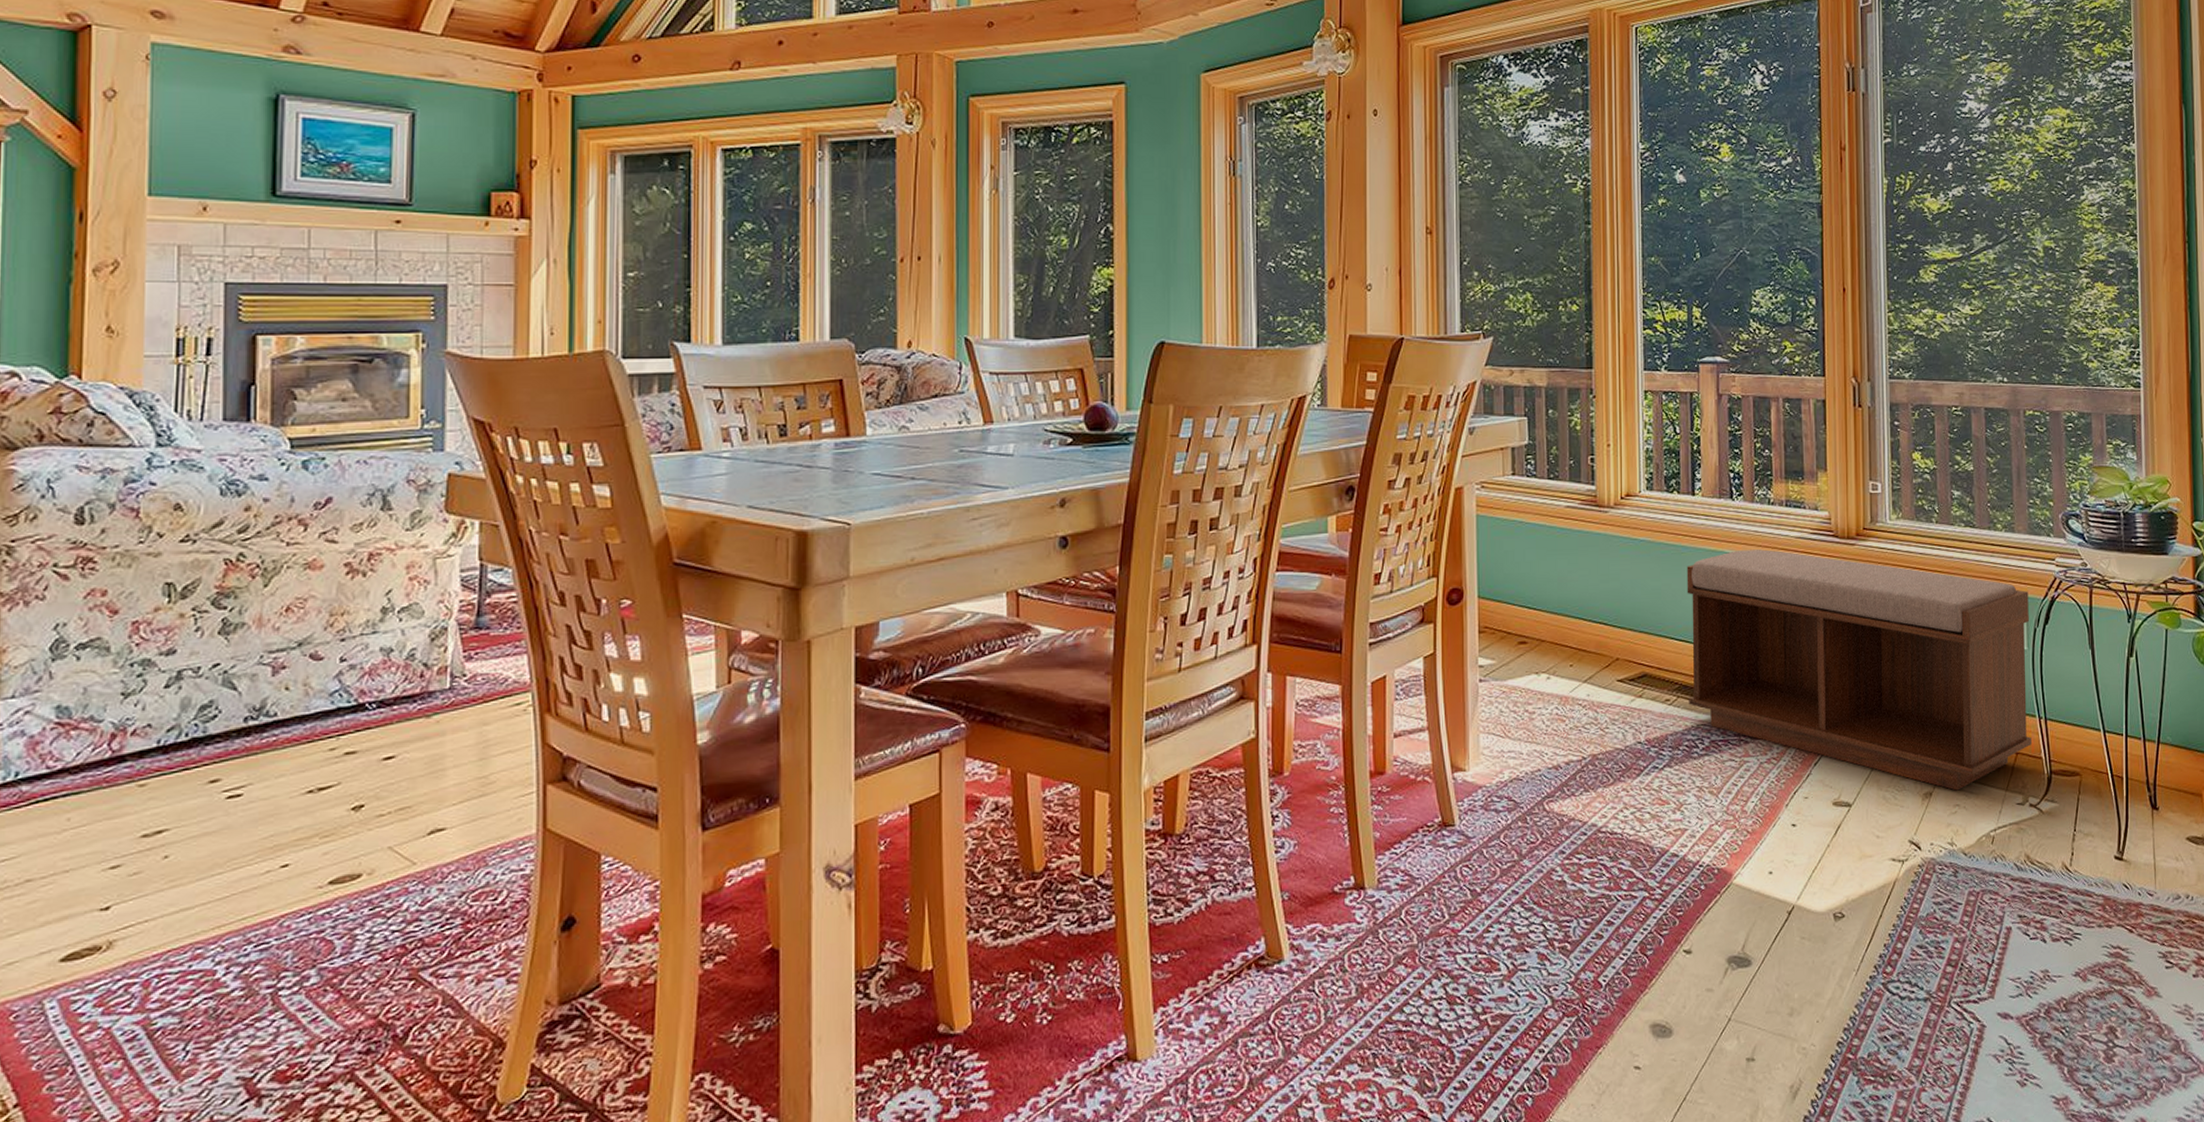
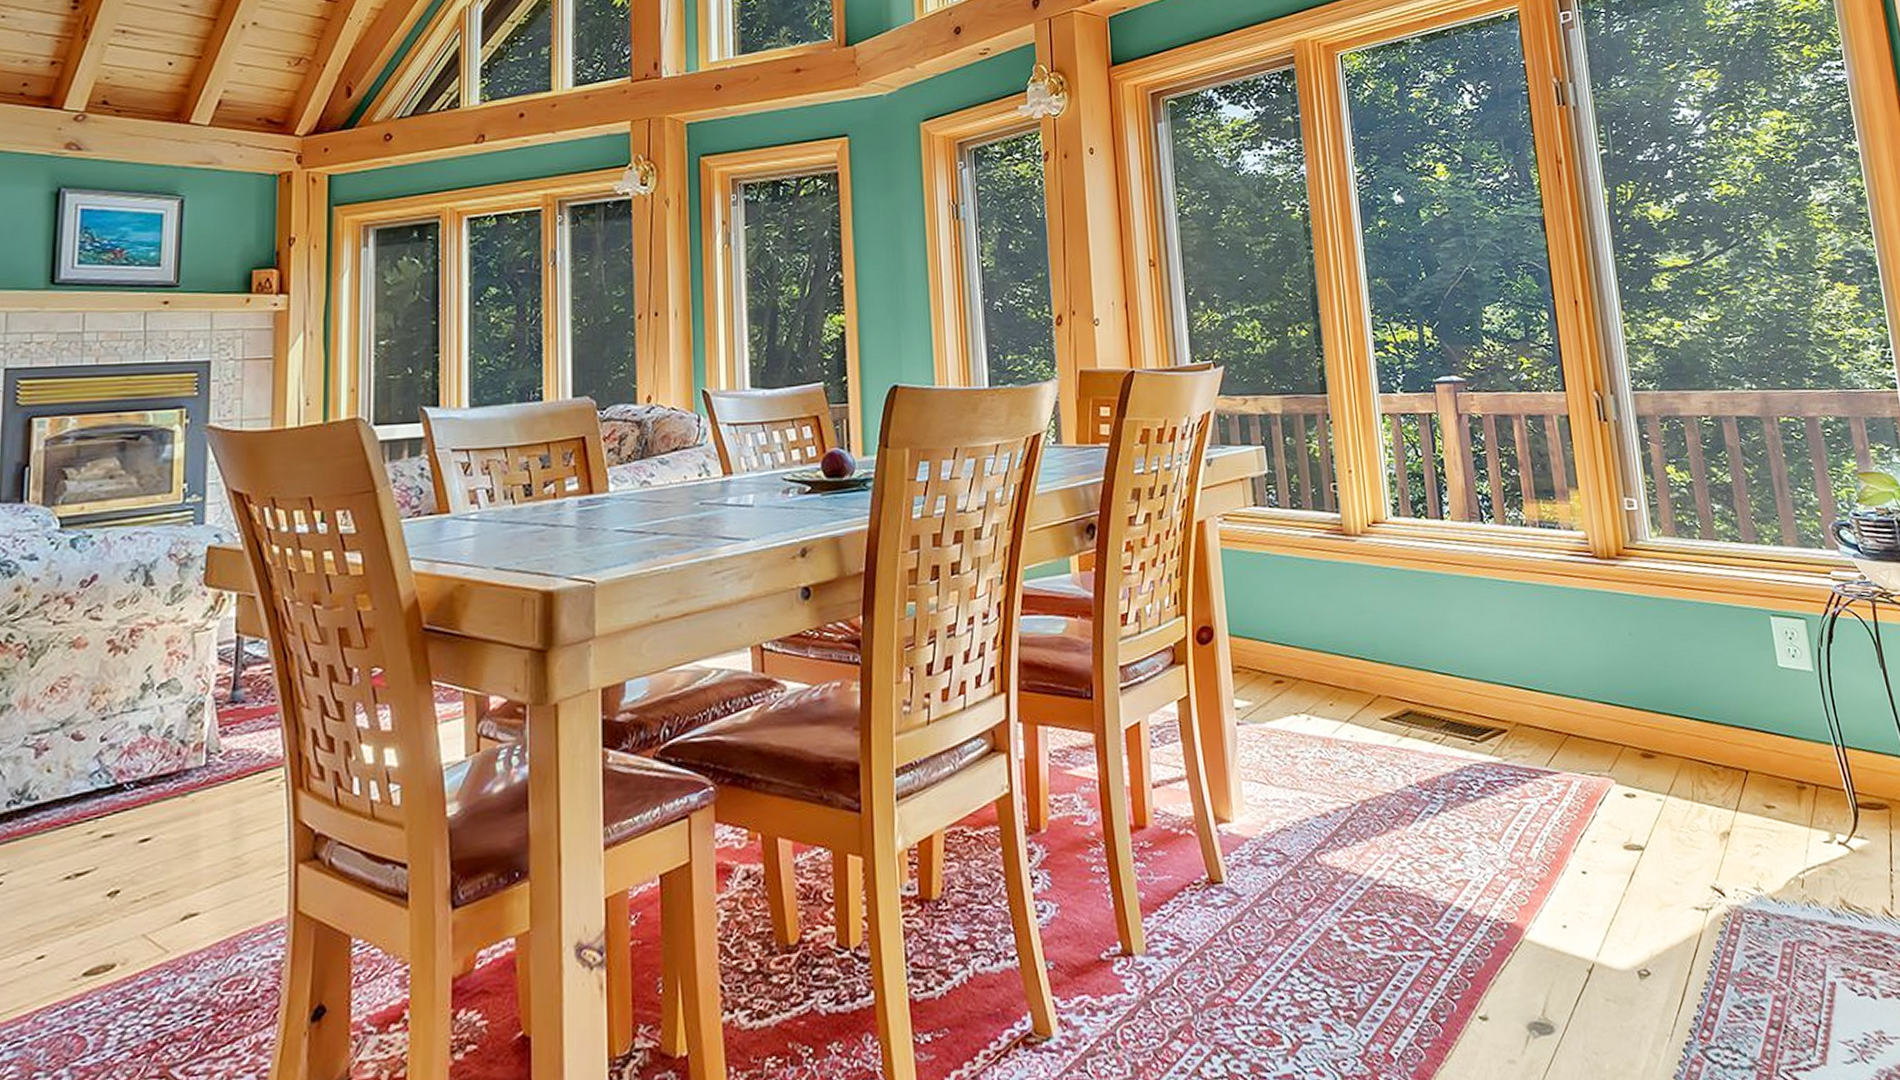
bench: present [1686,549,2032,791] -> none [1442,573,1832,829]

